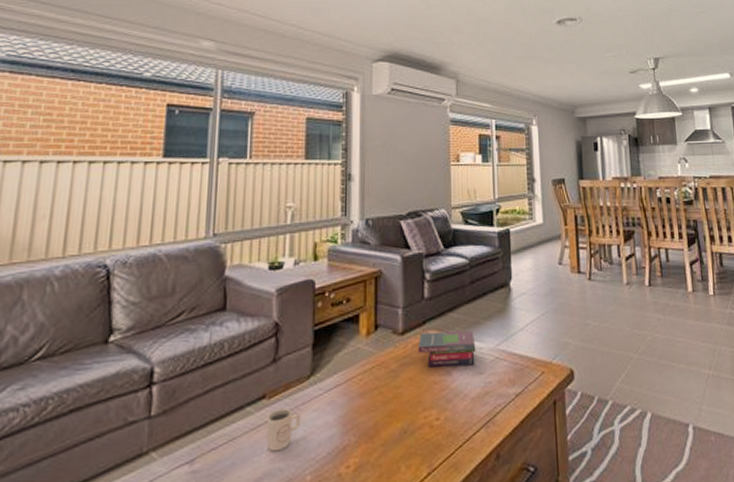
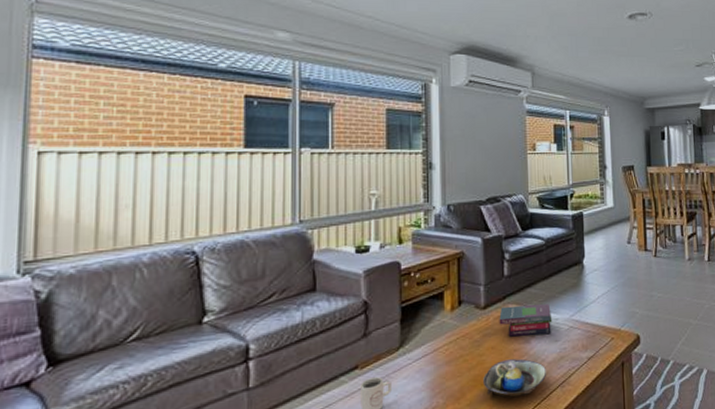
decorative bowl: none [400,392,470,437] -> present [483,358,547,397]

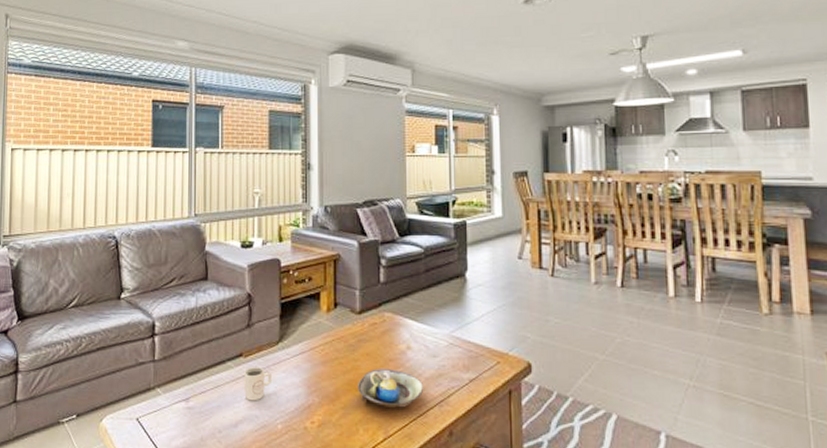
books: present [499,304,553,337] -> none [374,314,431,349]

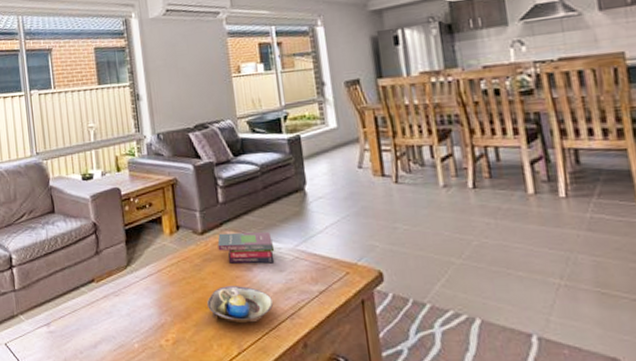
mug: present [244,367,272,401] -> none [98,291,124,323]
books: none [374,314,431,349] -> present [217,232,275,264]

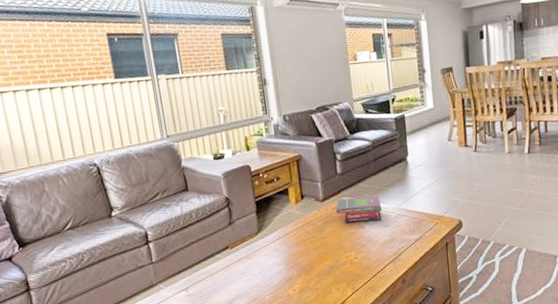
decorative bowl: present [207,286,274,323] -> none [327,240,381,270]

